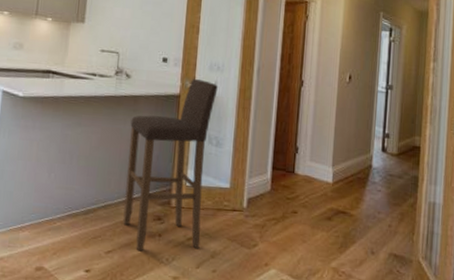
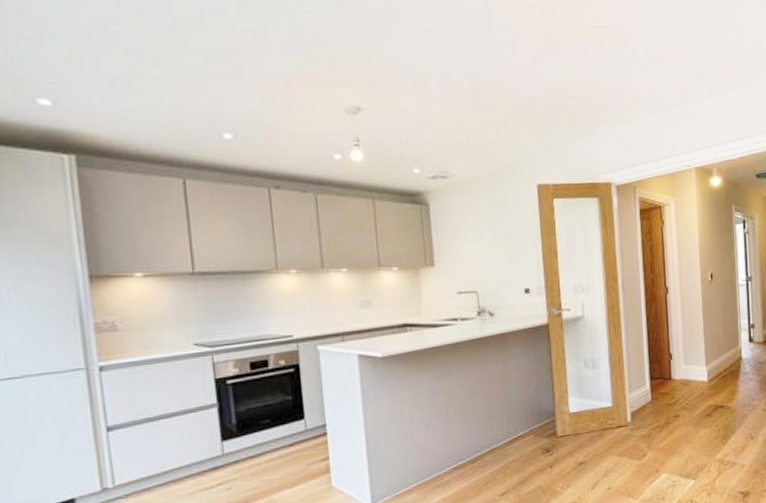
bar stool: present [123,78,218,252] -> none [502,304,592,487]

